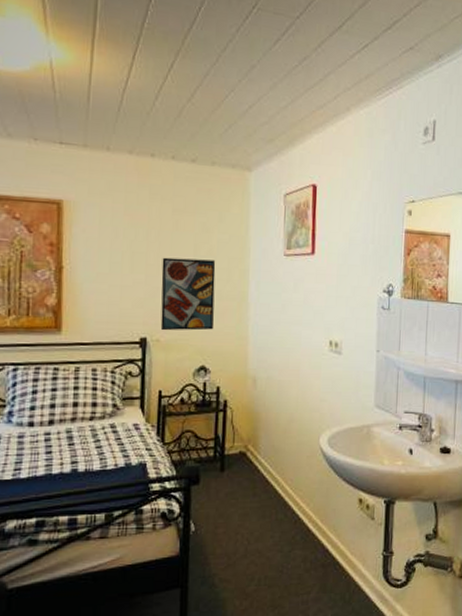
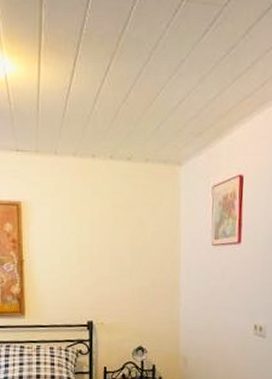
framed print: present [160,257,216,331] -> none [103,250,150,315]

